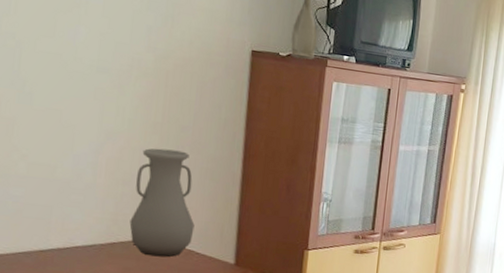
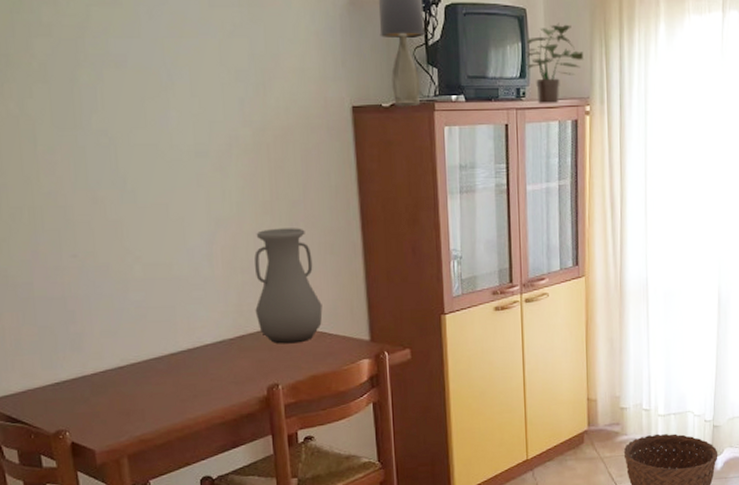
potted plant: none [414,9,466,79] -> present [526,22,584,104]

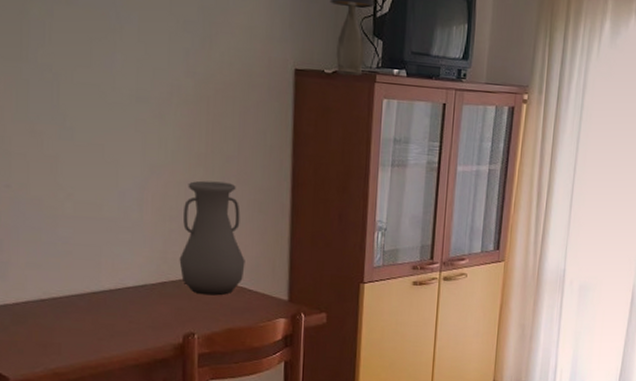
potted plant: present [526,22,584,104] -> none [470,9,528,89]

